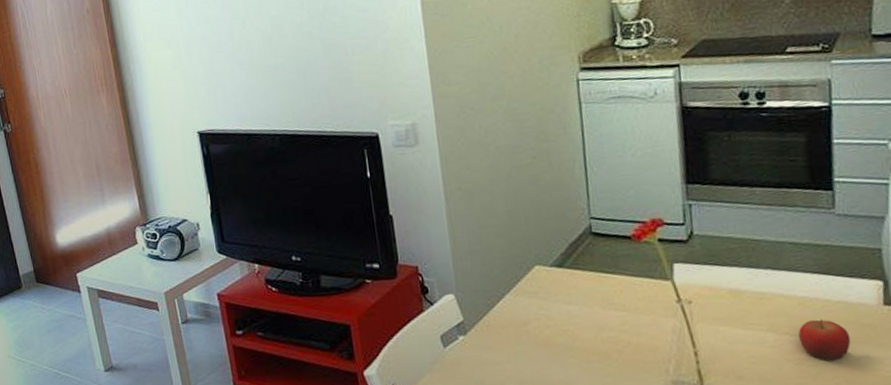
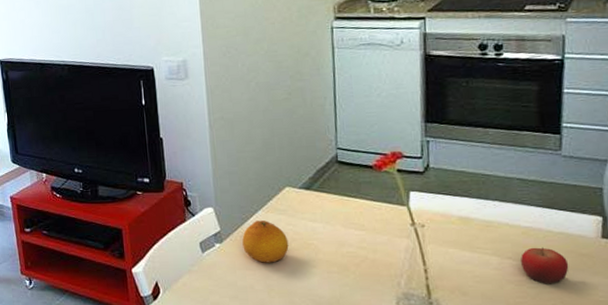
fruit: none [488,306,542,356] -> present [242,220,289,263]

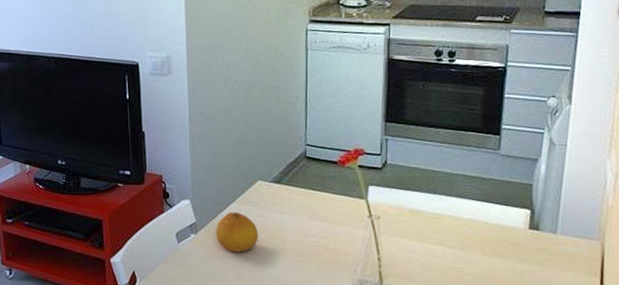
fruit: present [521,247,569,284] -> none [461,237,501,271]

